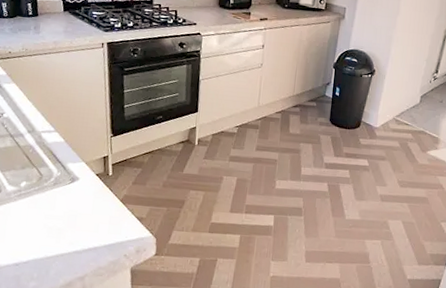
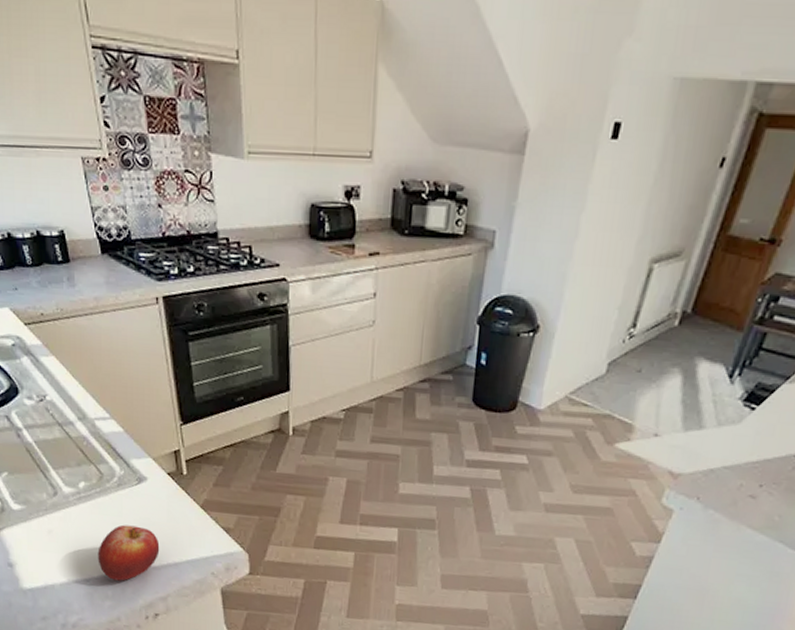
fruit: none [28,216,83,264] -> present [97,524,160,581]

